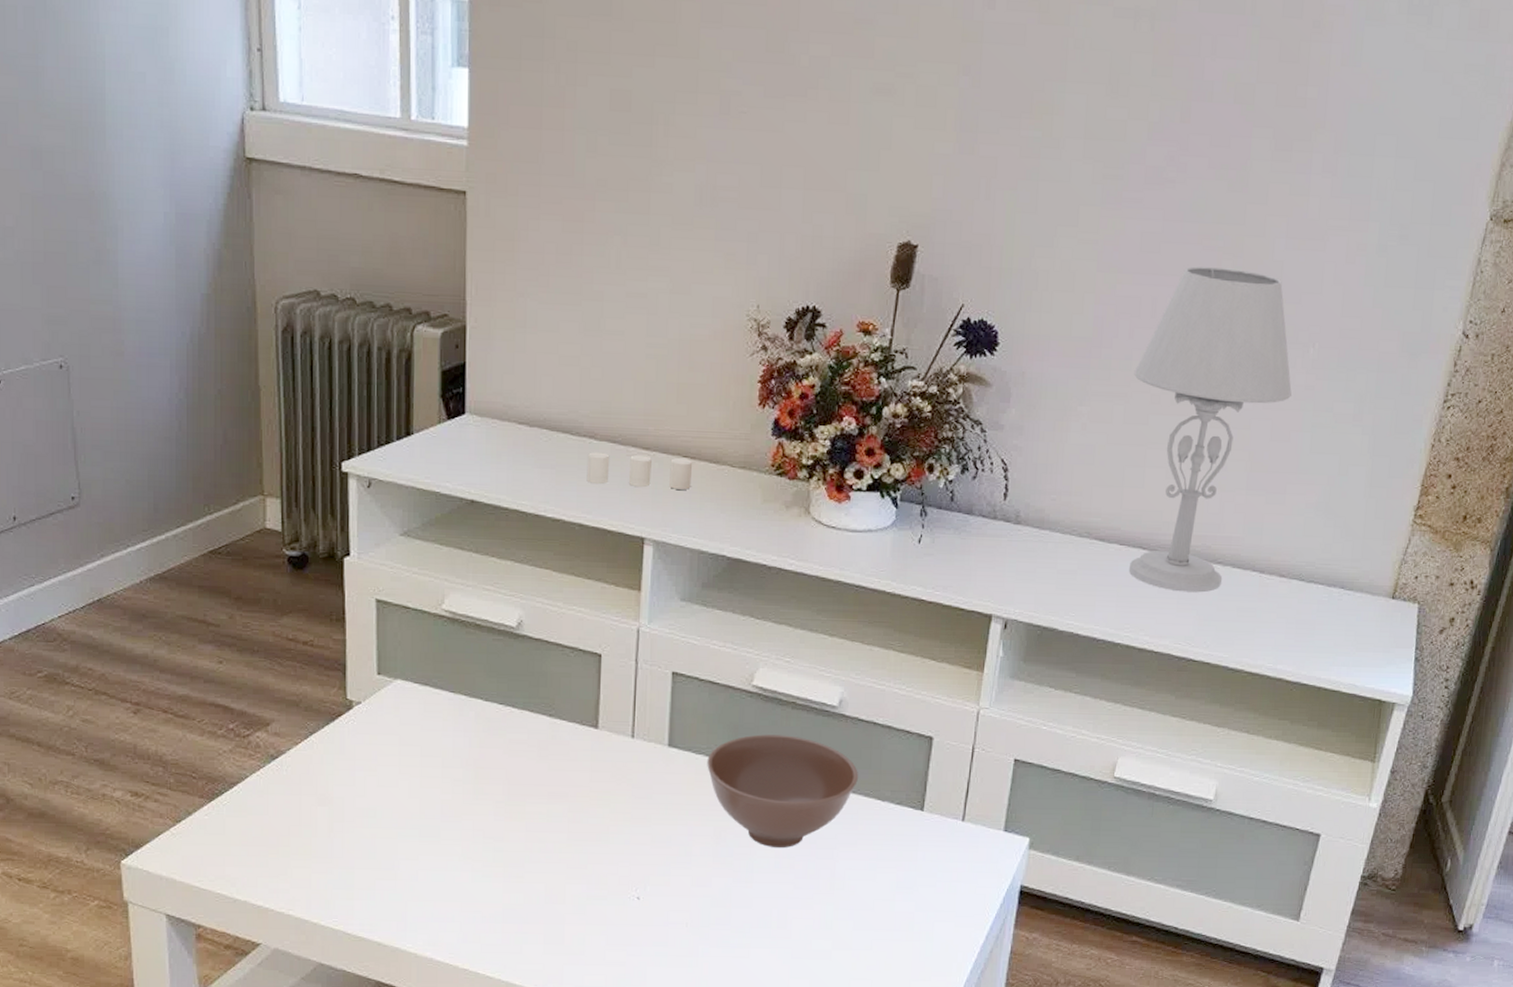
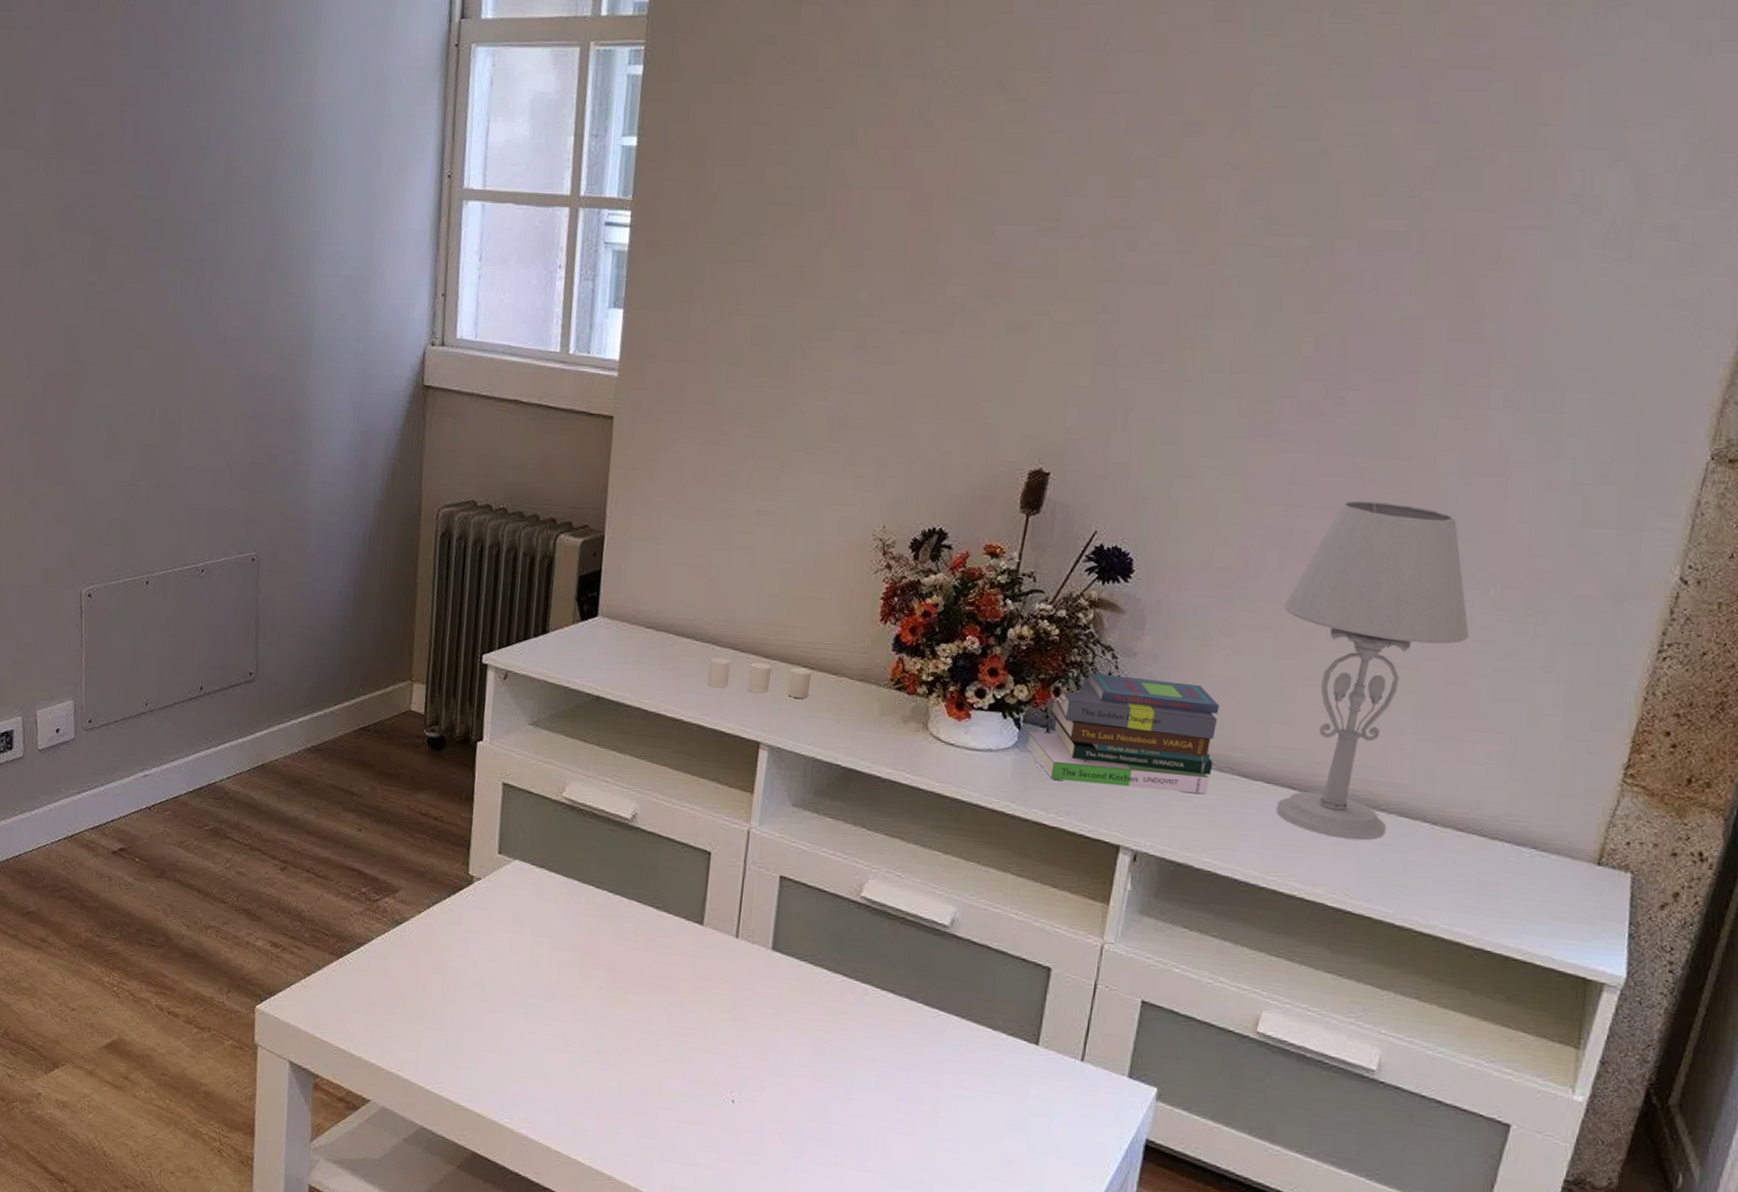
bowl: present [707,734,858,848] -> none [810,946,969,1068]
books: none [903,448,1078,560] -> present [1025,673,1219,794]

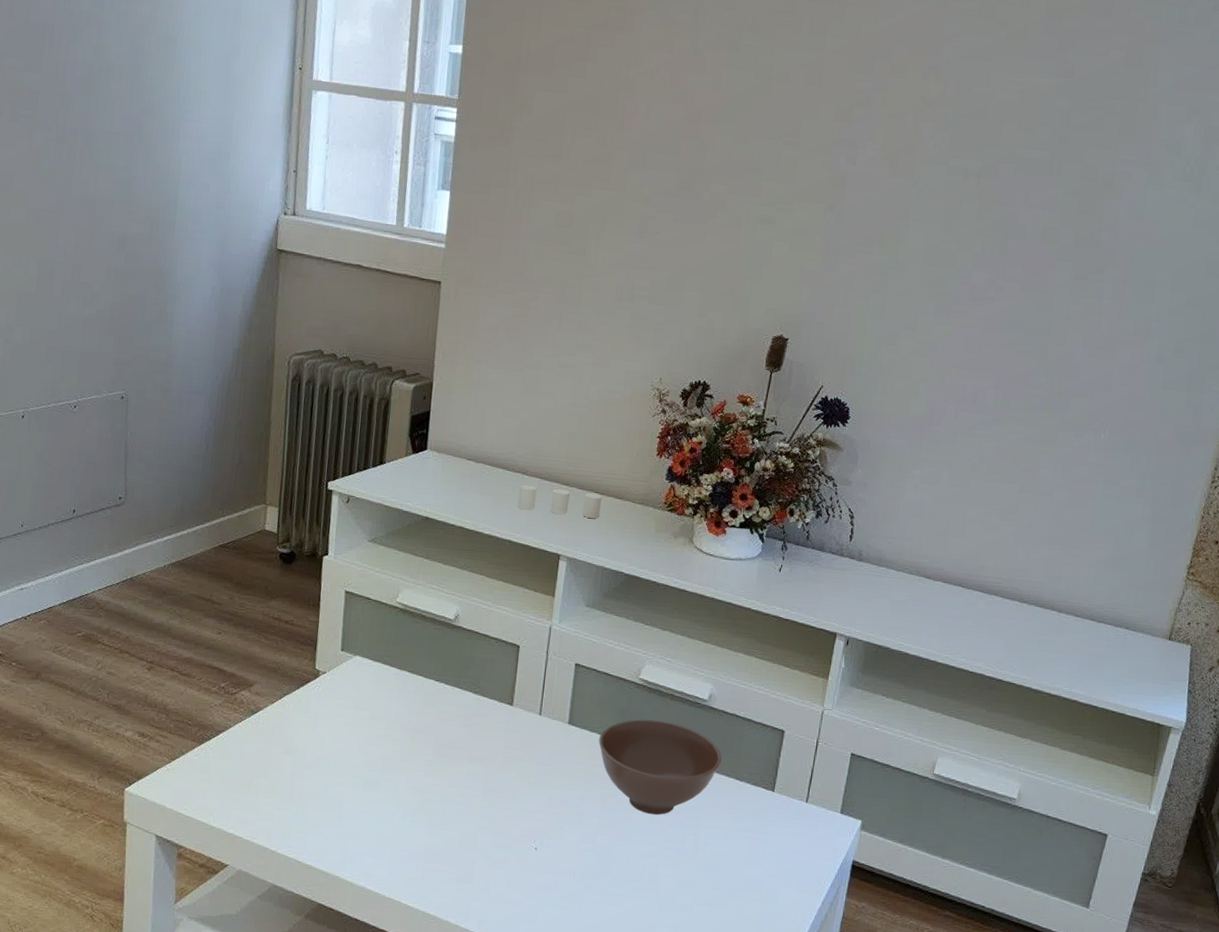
bowl: none [810,946,969,1068] -> present [599,719,722,815]
books: present [1025,673,1219,794] -> none [767,497,911,592]
table lamp: present [1275,500,1469,841] -> none [950,365,1086,626]

